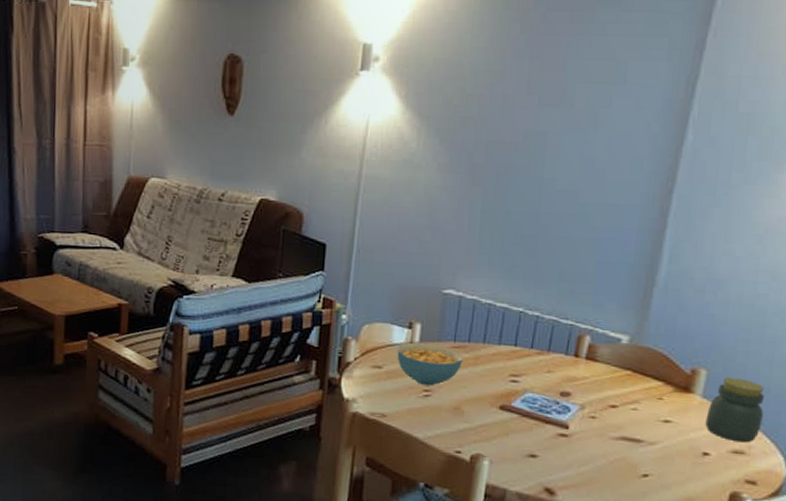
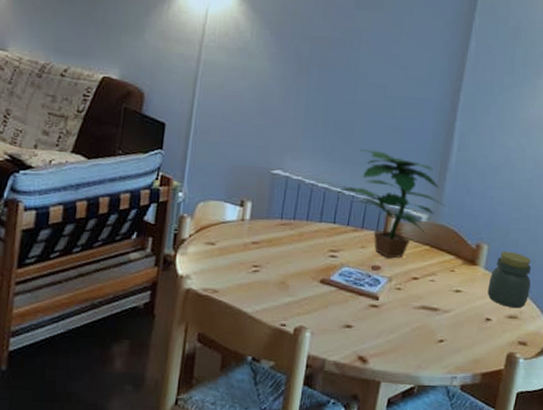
cereal bowl: present [397,342,463,386] -> none [229,220,289,262]
potted plant: none [521,264,653,384] -> present [340,149,447,259]

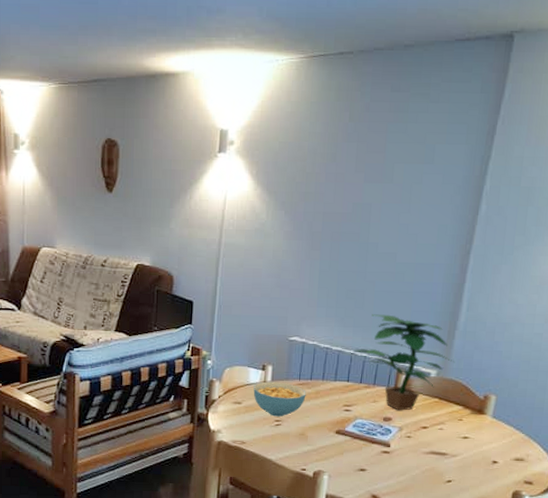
cereal bowl: none [229,220,289,262] -> present [253,381,306,417]
jar: present [487,251,532,309] -> none [494,401,540,452]

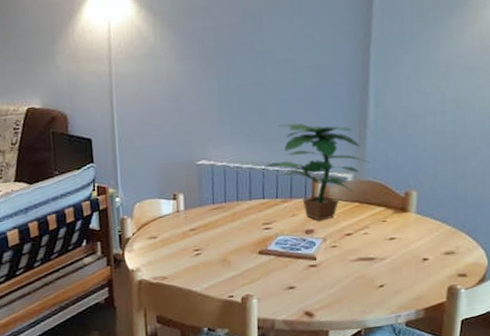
cereal bowl: present [253,381,306,417] -> none [167,209,223,246]

